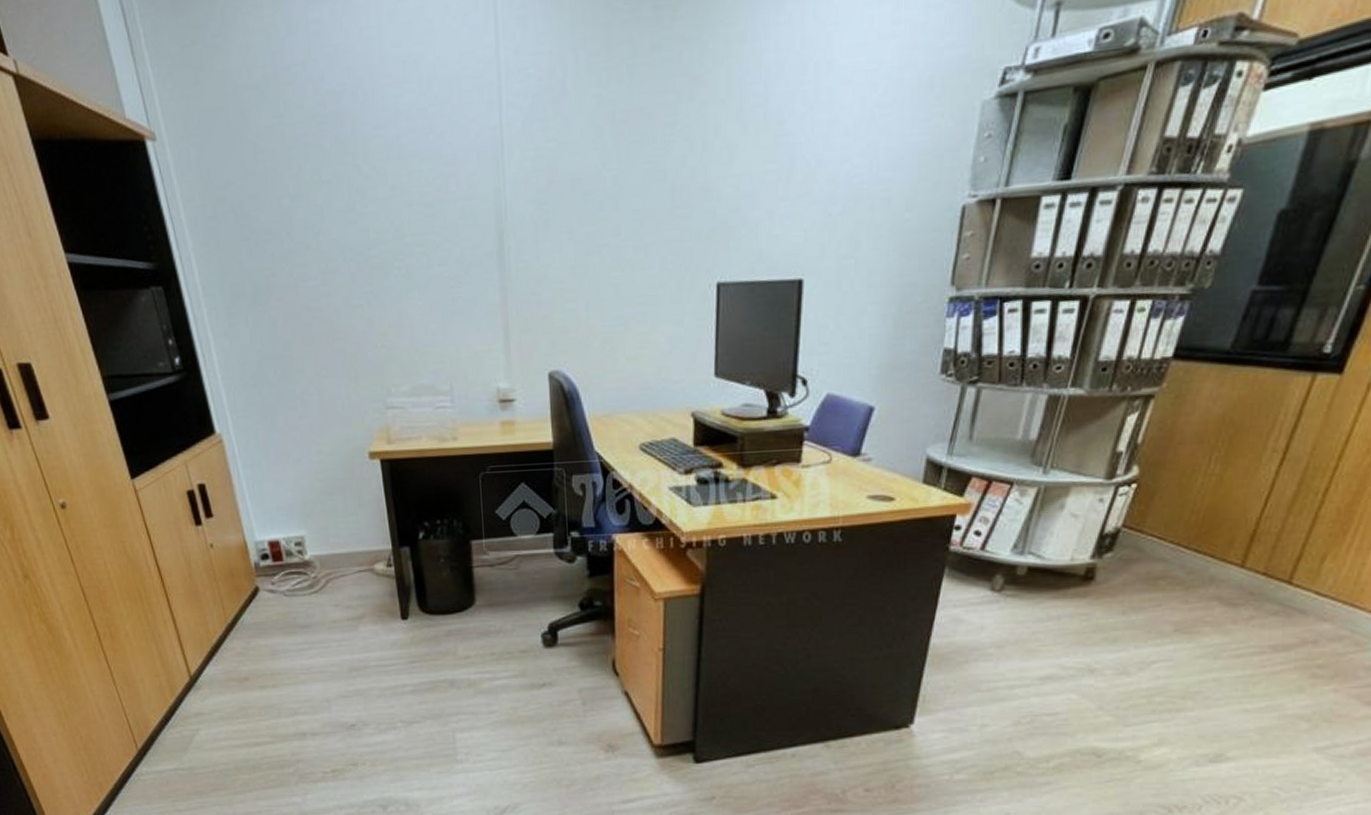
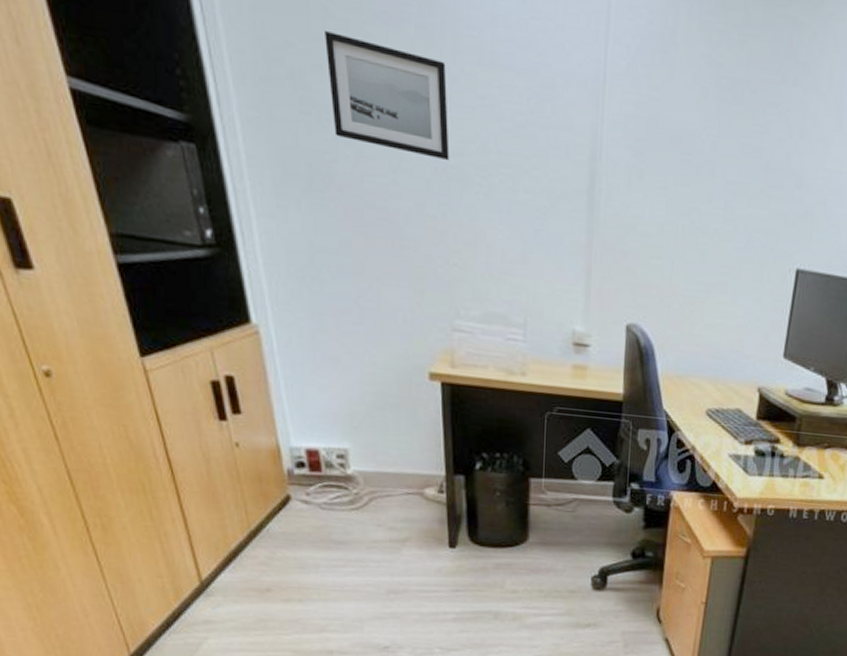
wall art: none [257,163,369,254] -> present [325,31,449,161]

